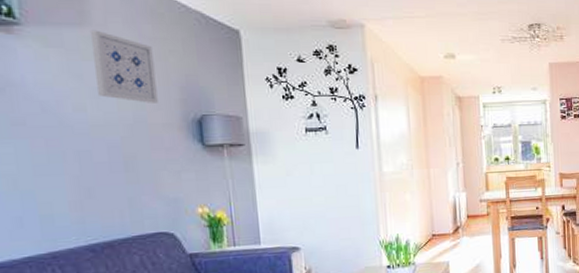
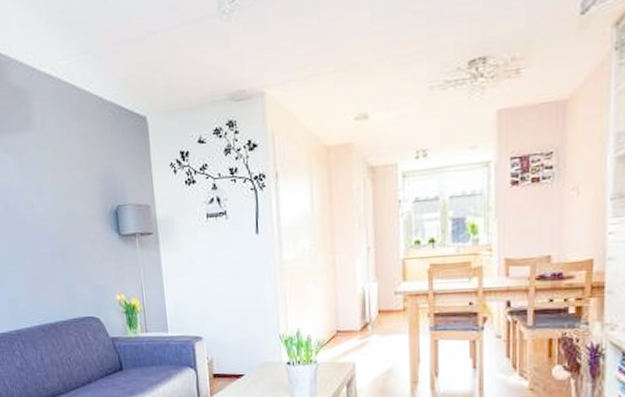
wall art: present [89,29,158,103] -> none [33,132,84,197]

